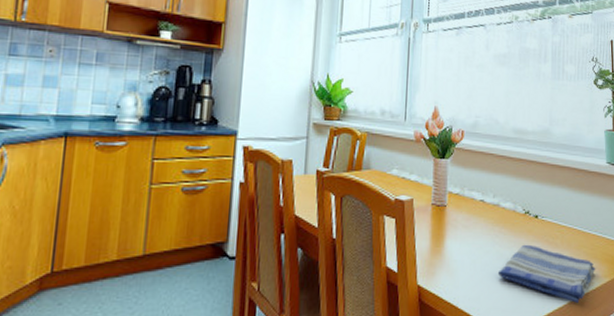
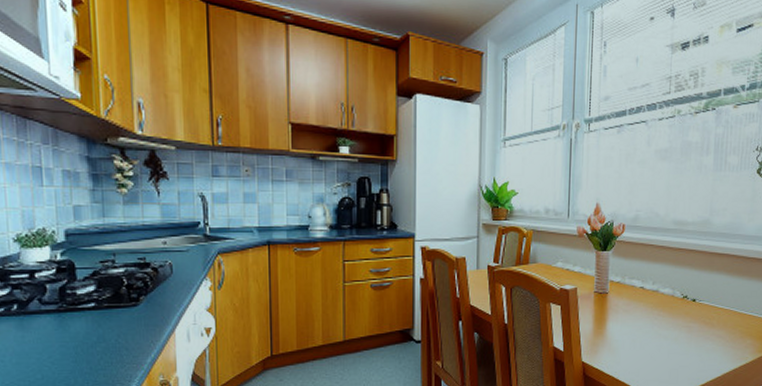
dish towel: present [497,244,596,303] -> none [656,325,750,375]

